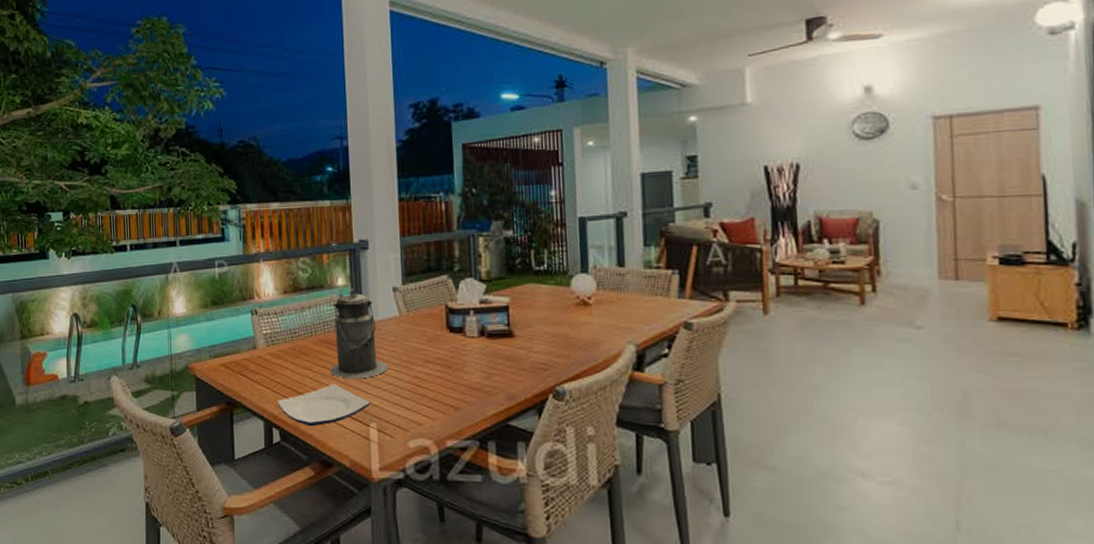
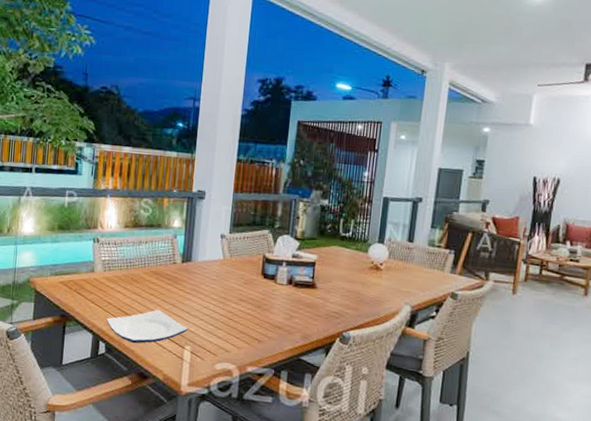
canister: present [330,289,388,379] -> none [157,231,208,308]

